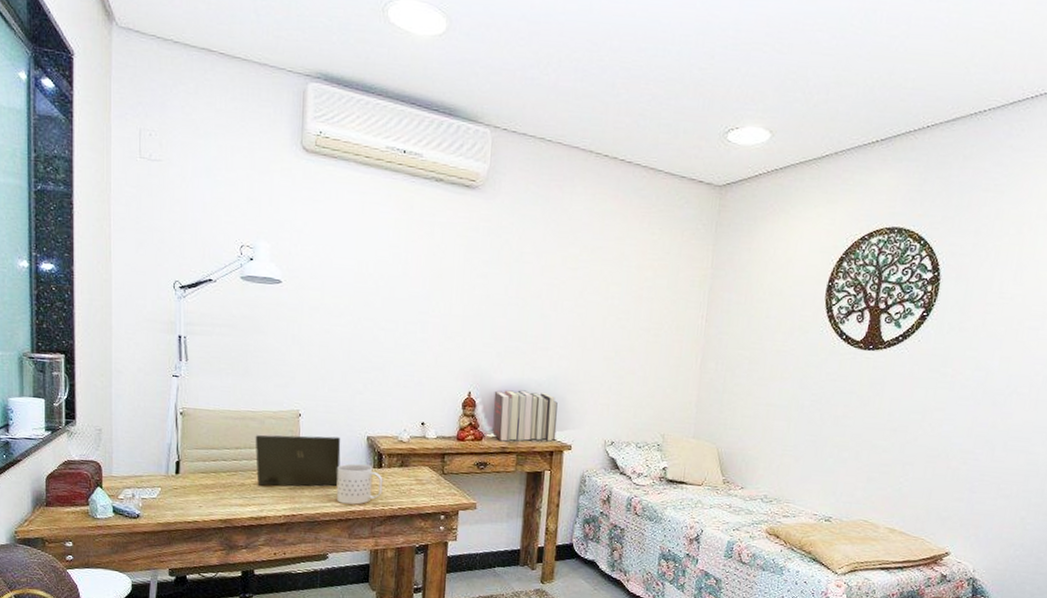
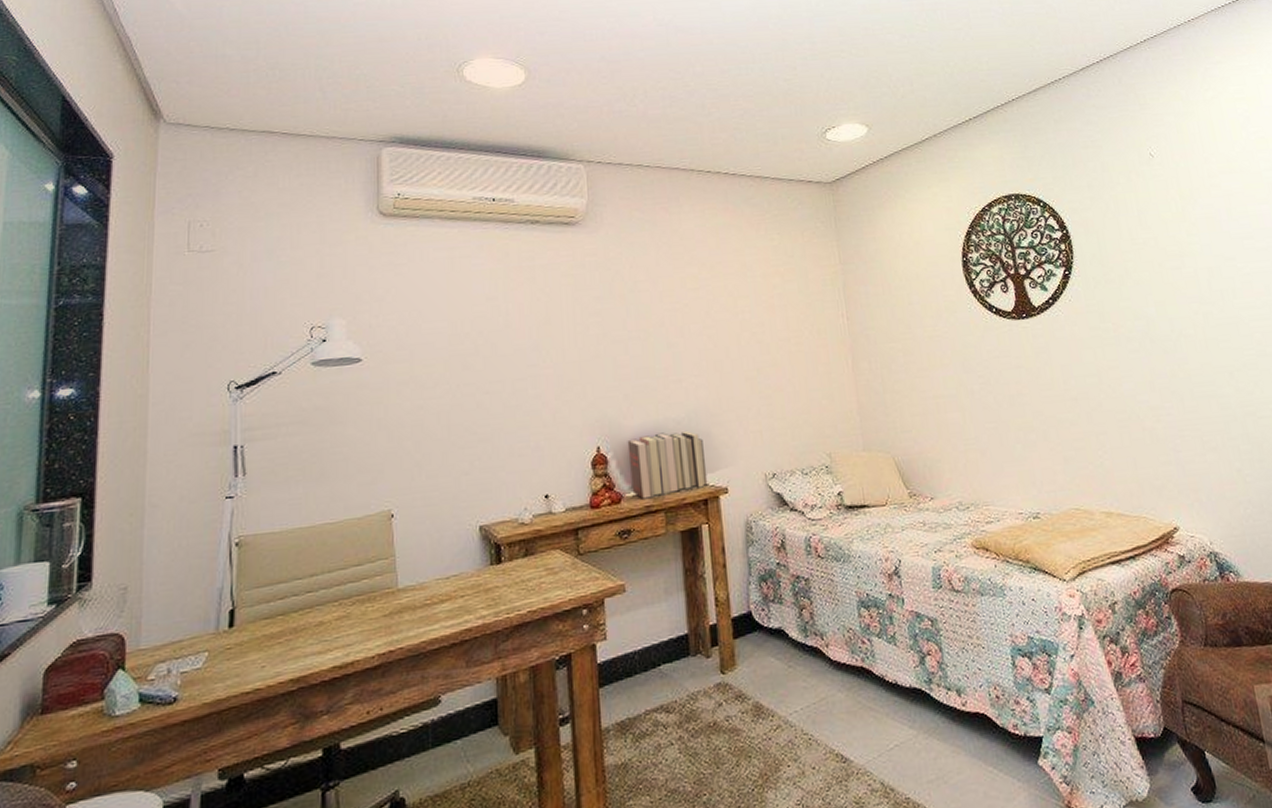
laptop: present [255,434,341,486] -> none [335,534,448,620]
mug: present [336,463,383,505] -> none [444,562,505,622]

